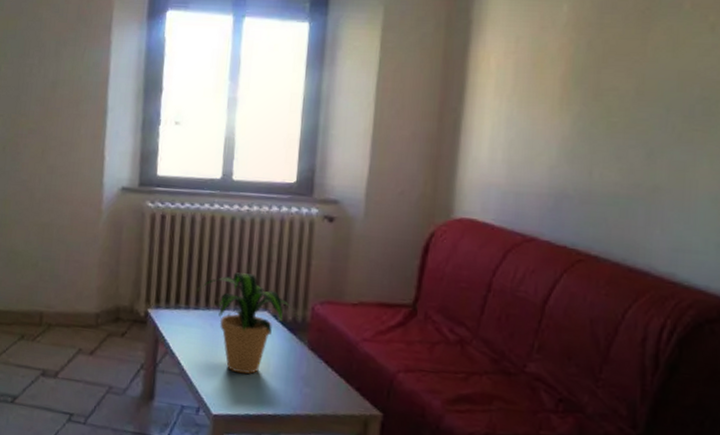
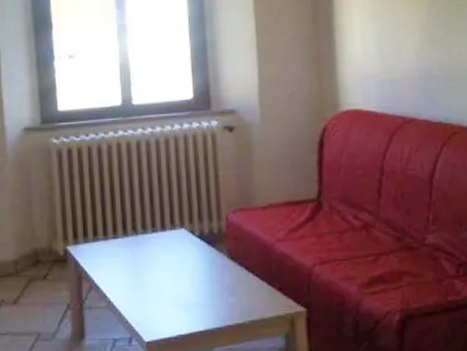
potted plant: present [197,272,300,374] -> none [113,194,216,295]

